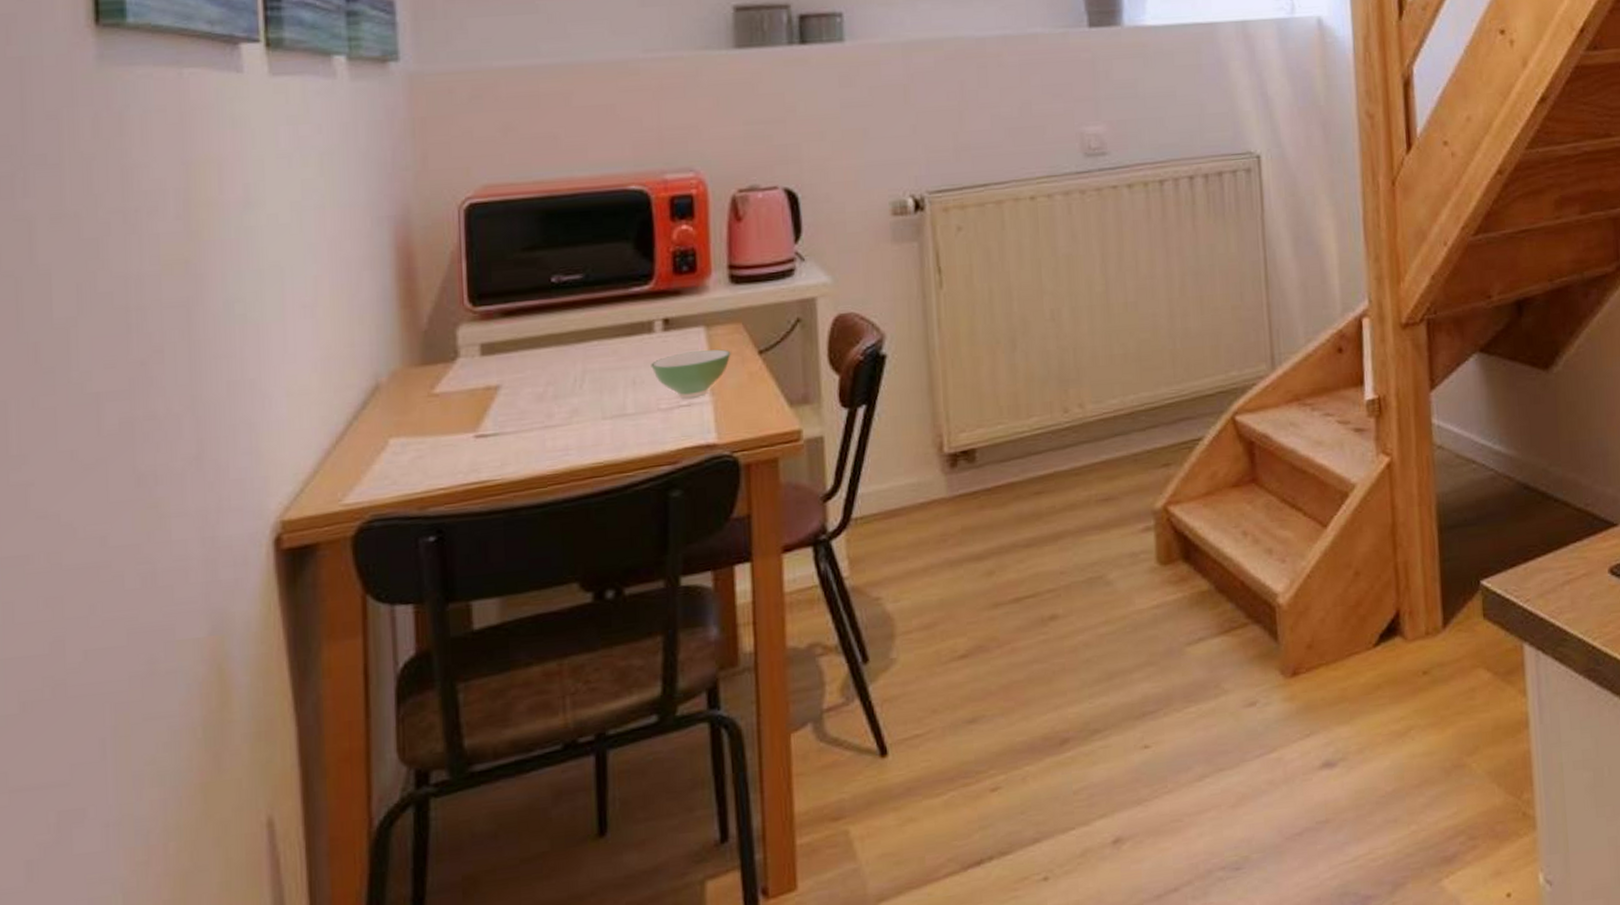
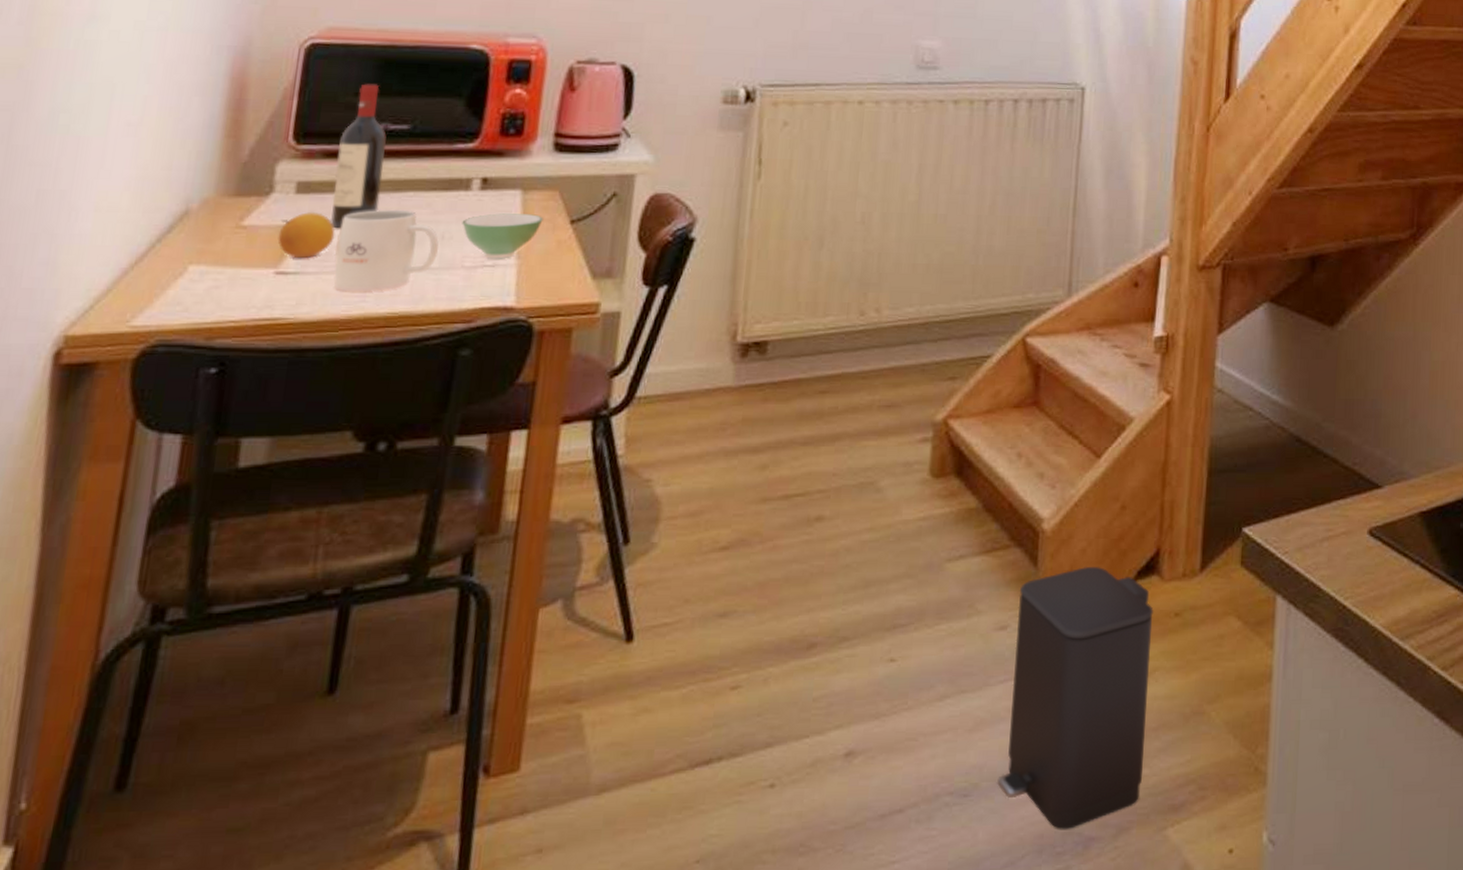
fruit: none [471,371,527,420] -> present [277,211,336,259]
wine bottle: none [515,237,566,388] -> present [331,84,387,230]
mug: none [529,359,632,448] -> present [333,209,439,292]
pedal bin: none [1263,633,1411,891] -> present [997,566,1154,829]

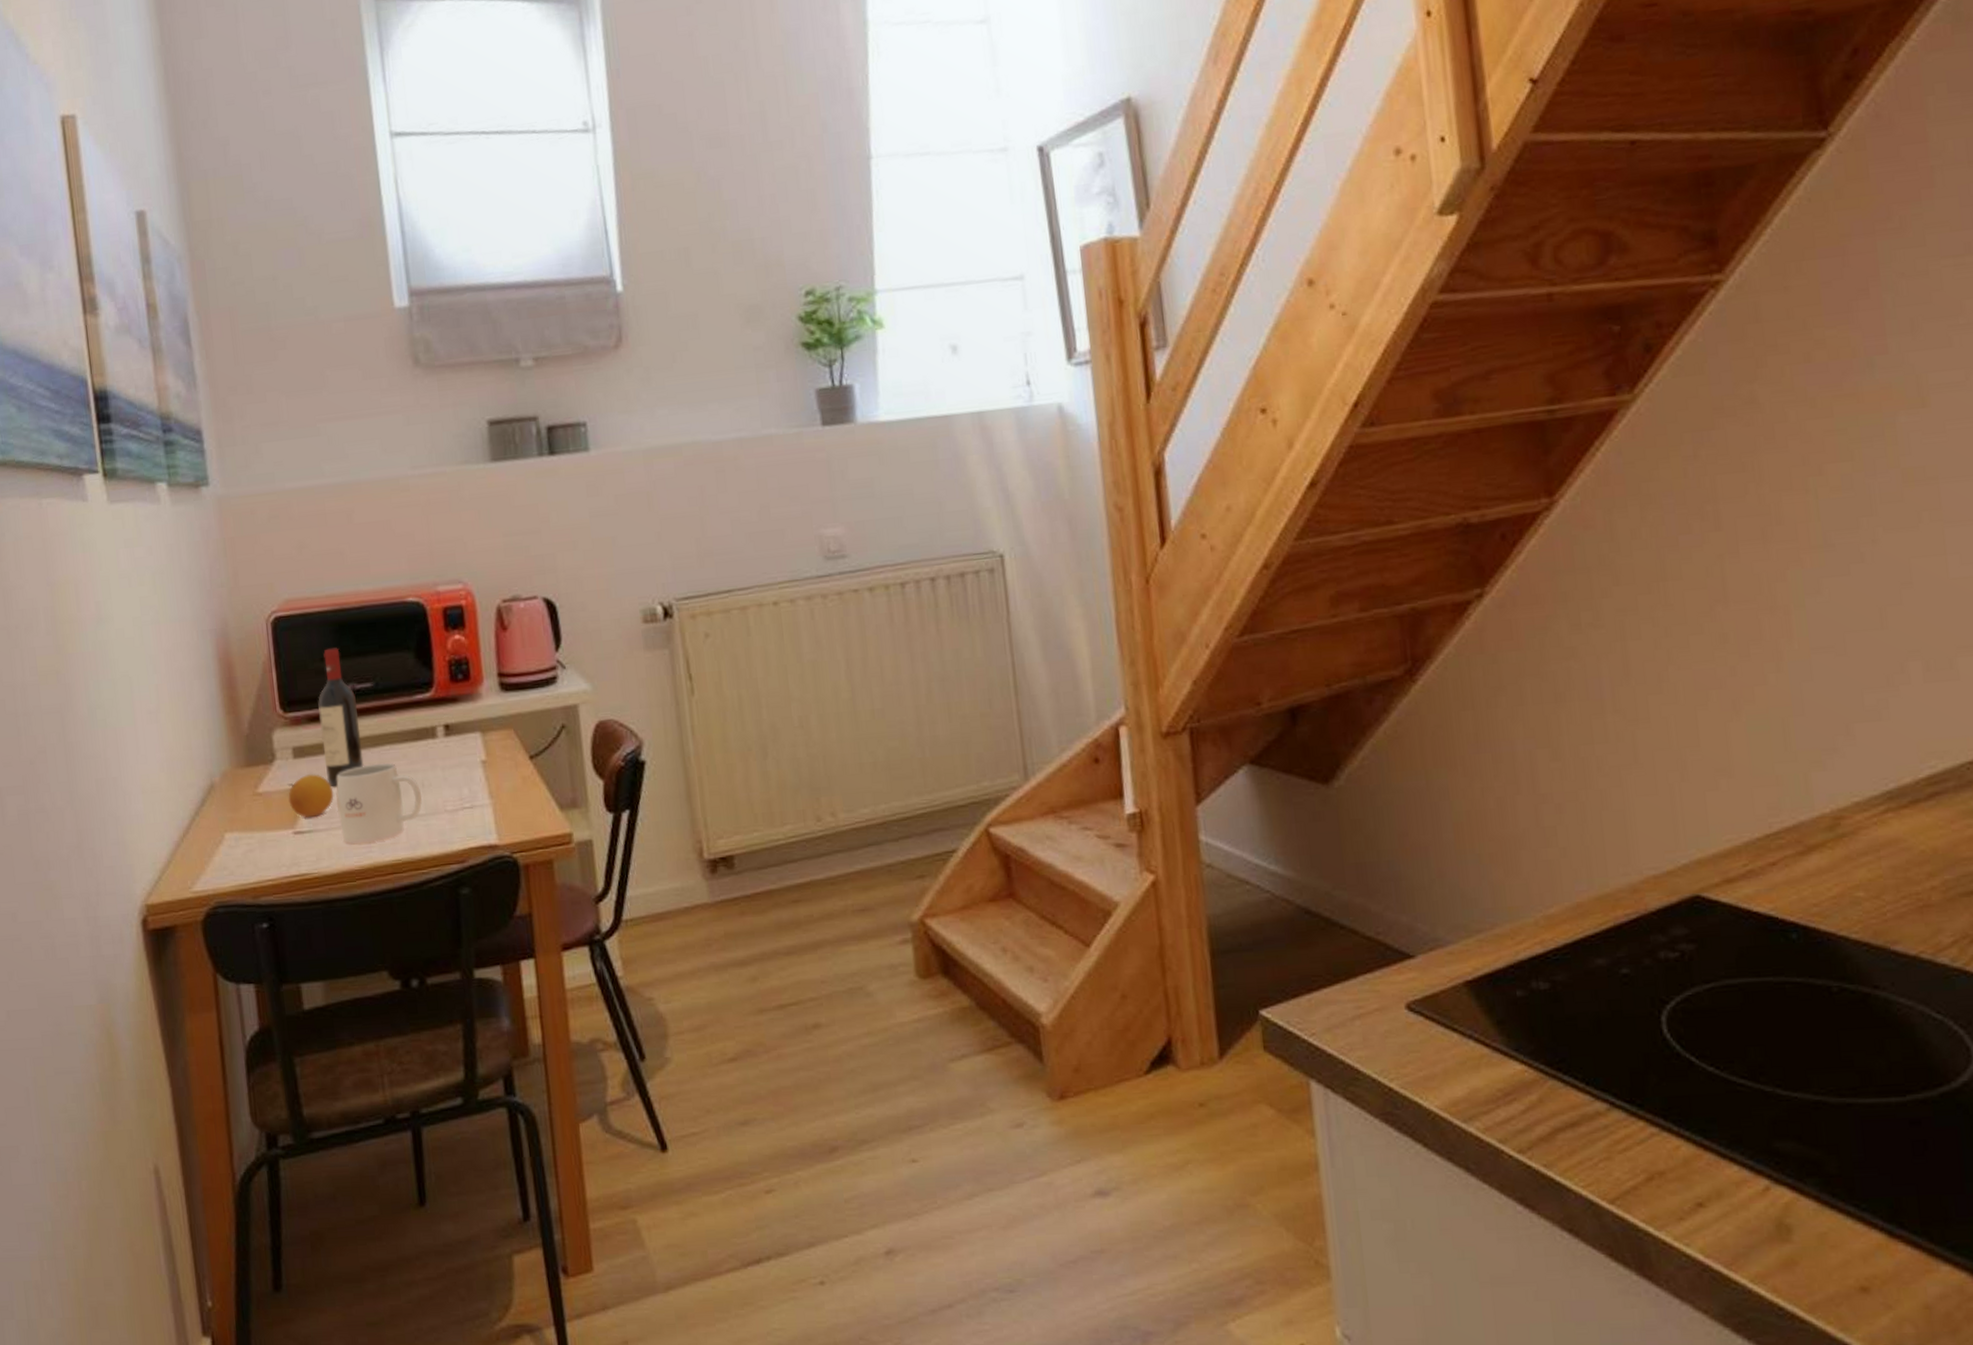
bowl: present [462,213,544,259] -> none [436,754,506,801]
pedal bin: present [997,566,1154,829] -> none [1029,1058,1193,1324]

